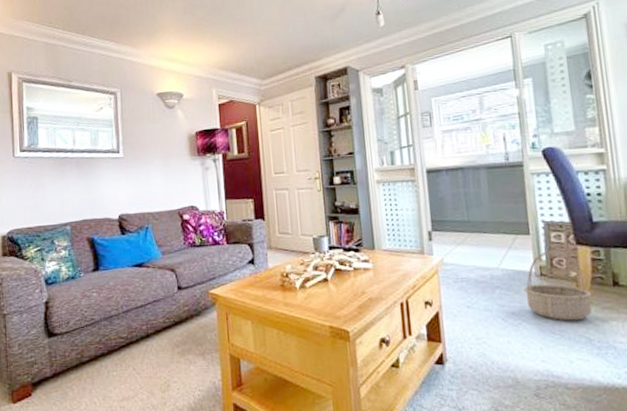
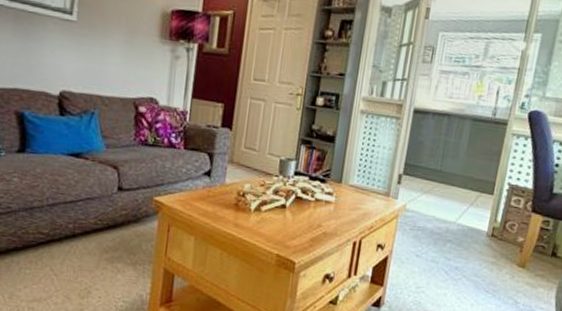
basket: present [524,250,592,321] -> none [471,213,531,284]

